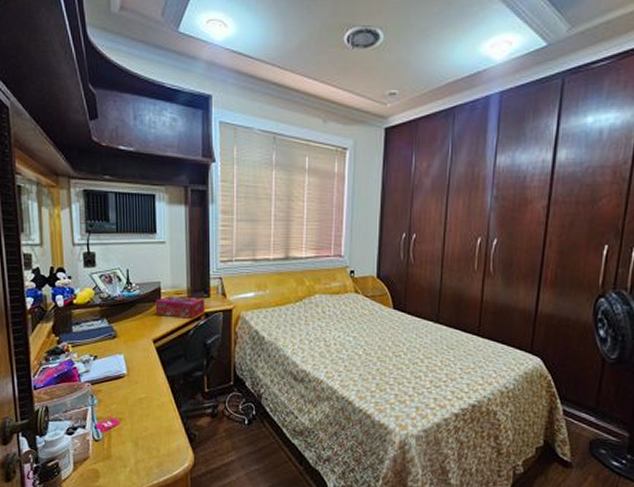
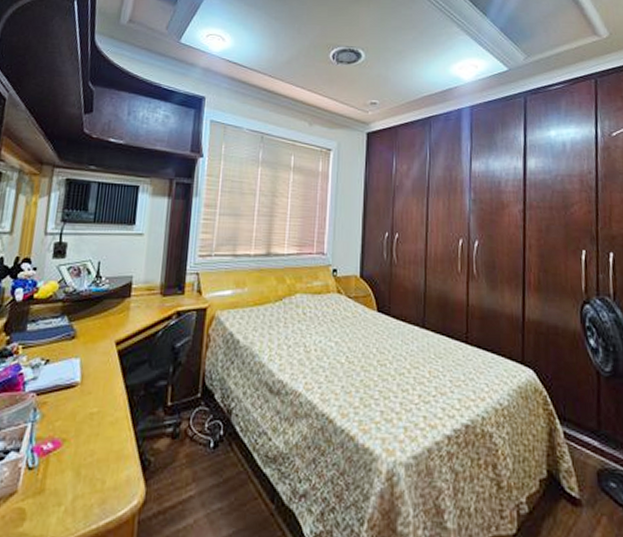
tissue box: present [155,296,205,318] -> none [122,292,178,318]

